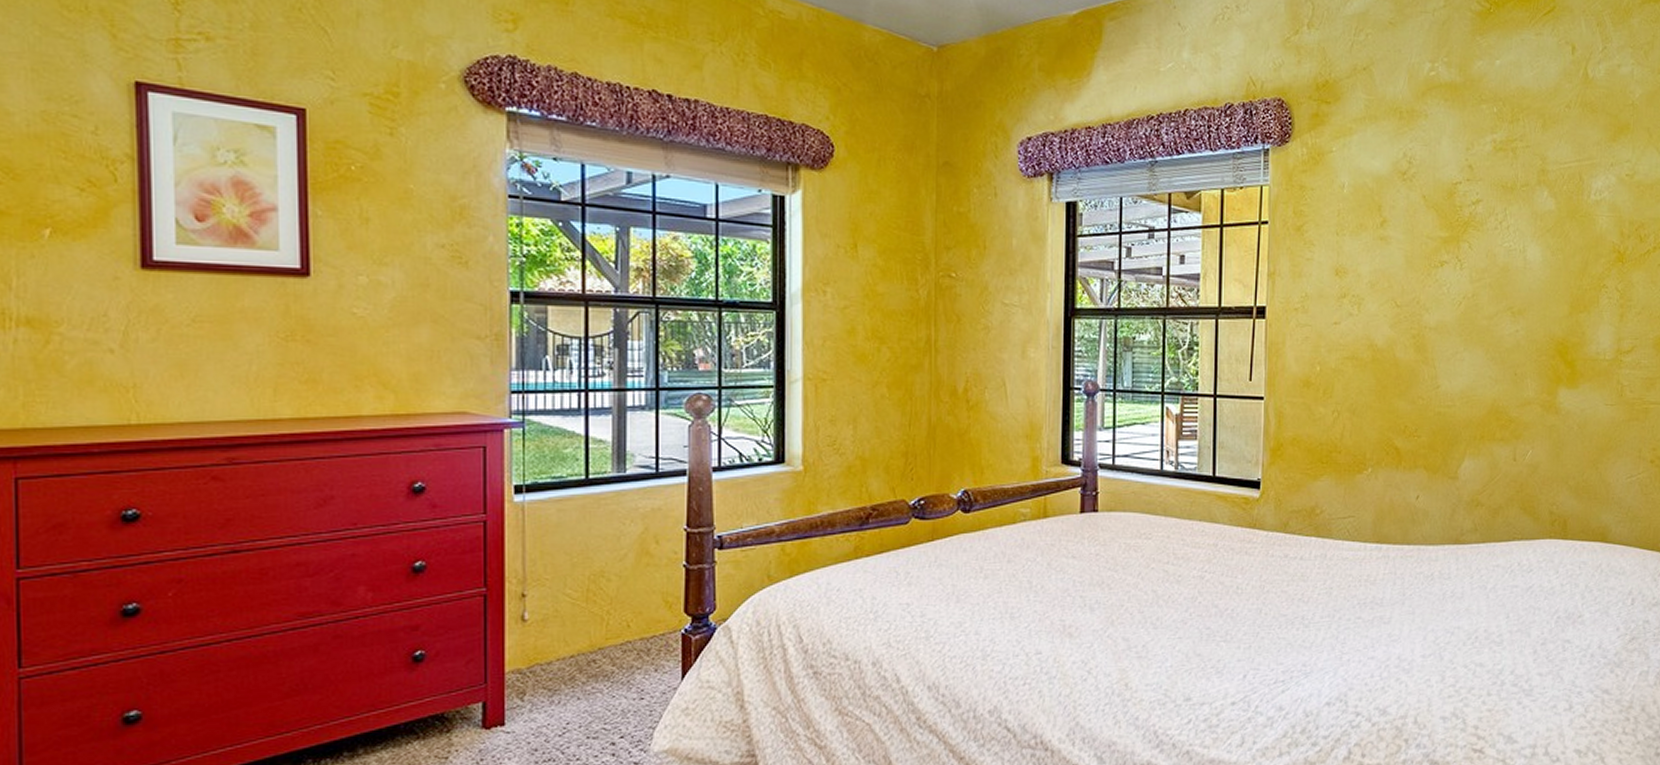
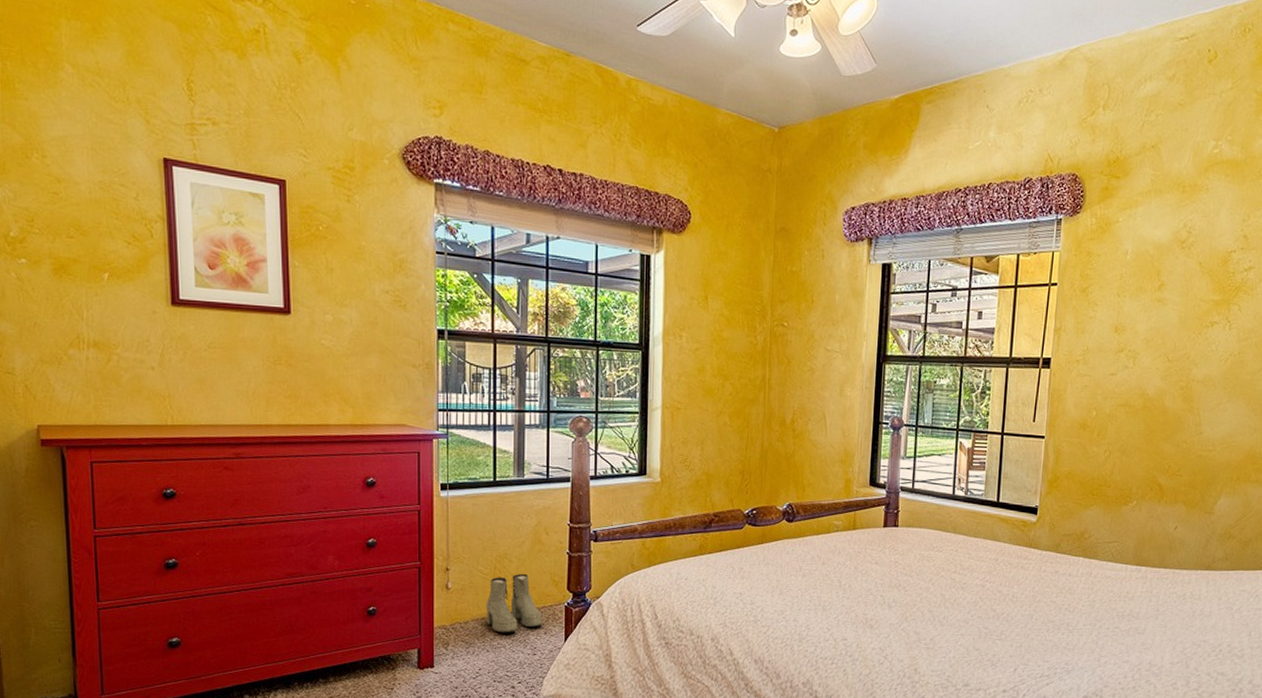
boots: none [576,594,652,674] -> present [486,573,543,633]

